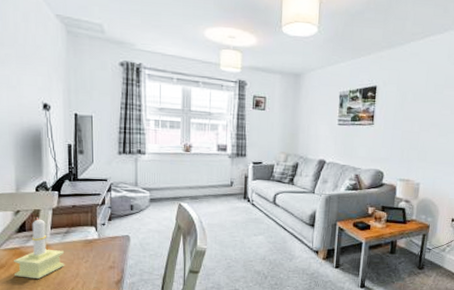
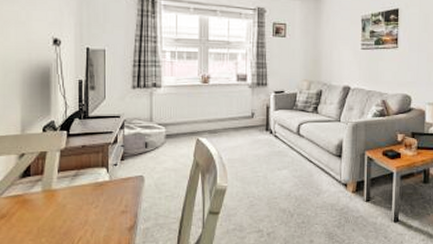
candle: present [14,217,65,279] -> none [16,160,73,229]

